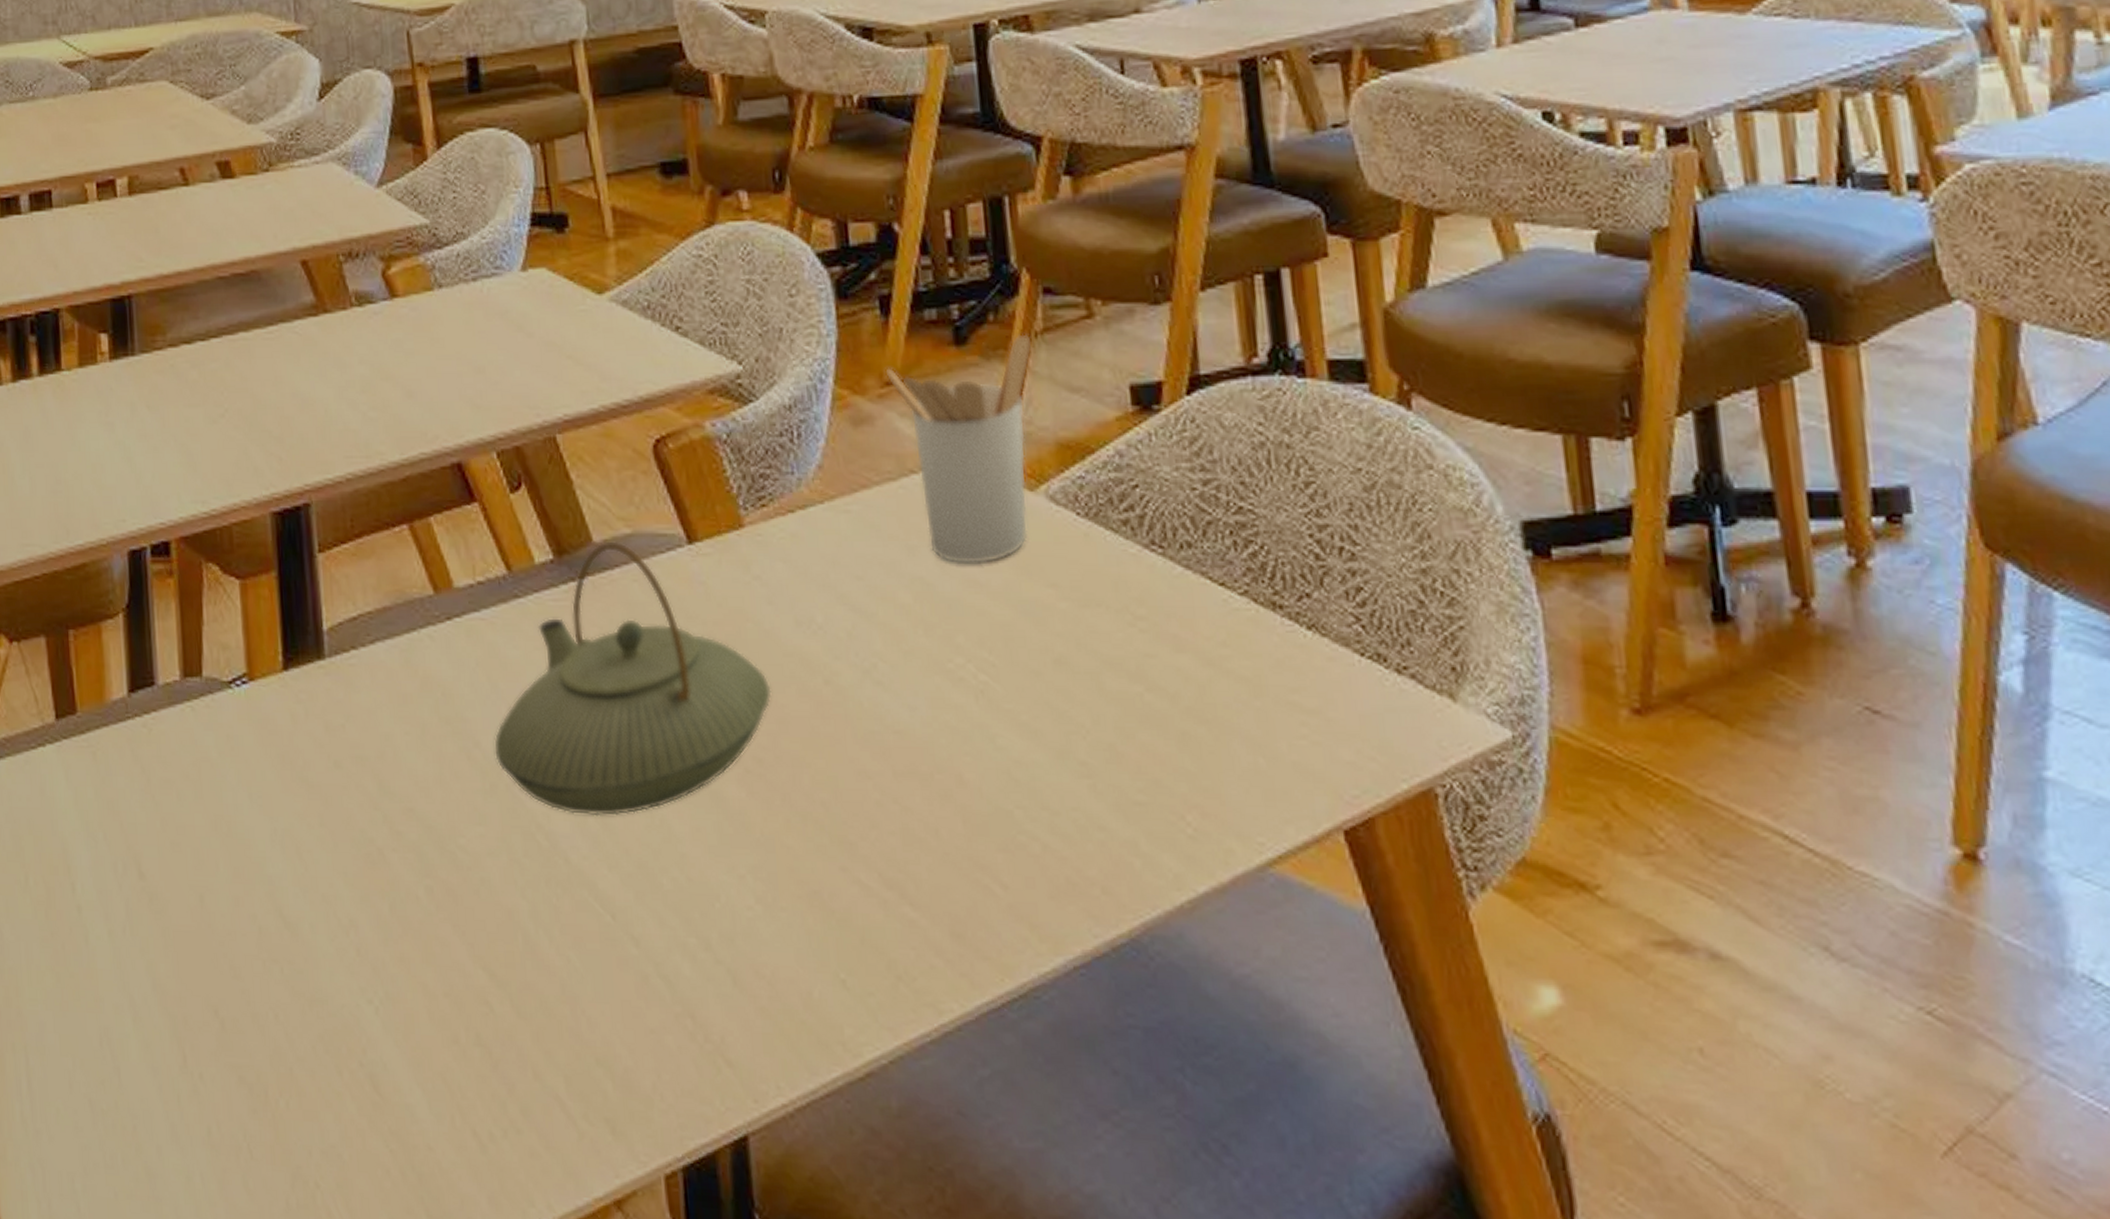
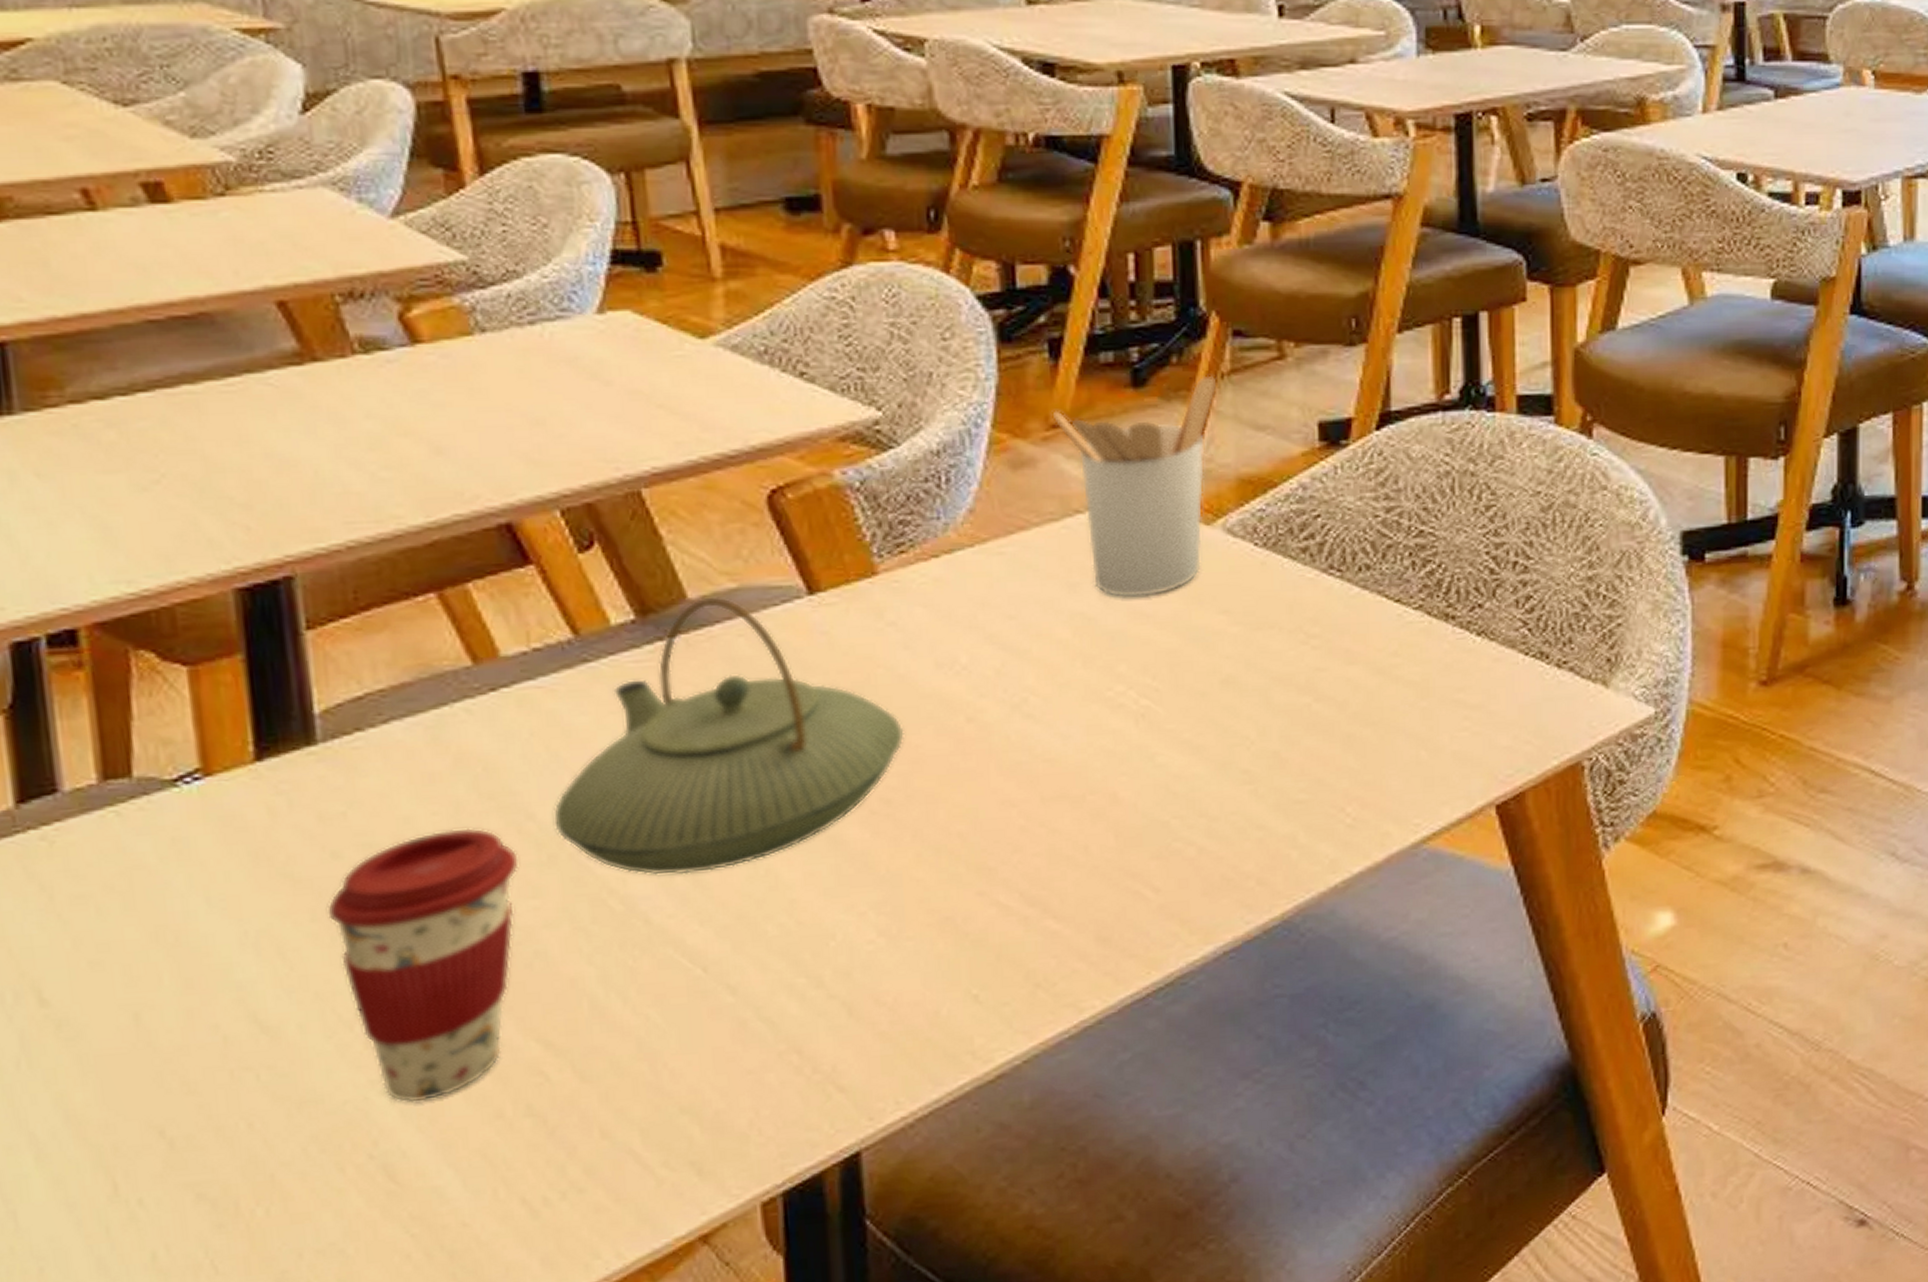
coffee cup: none [331,750,470,1016] -> present [327,828,520,1103]

